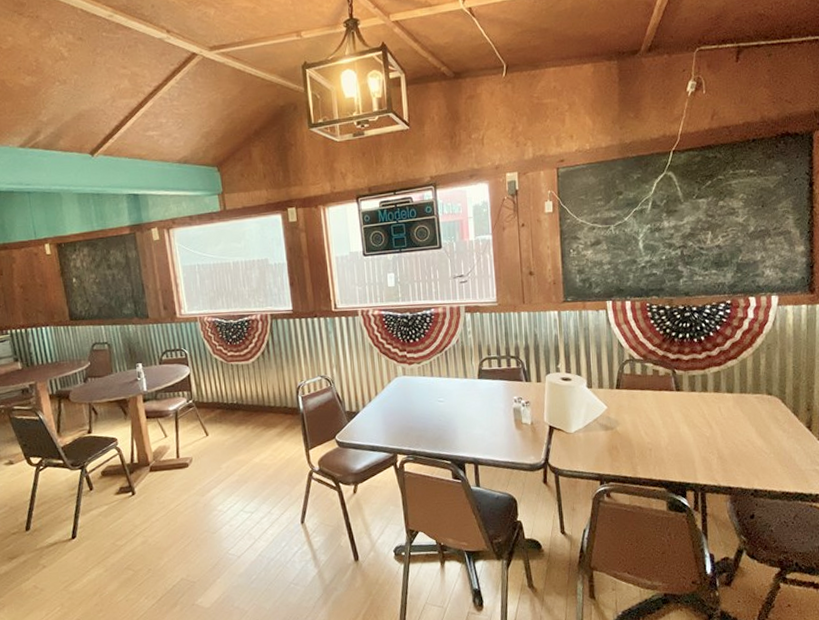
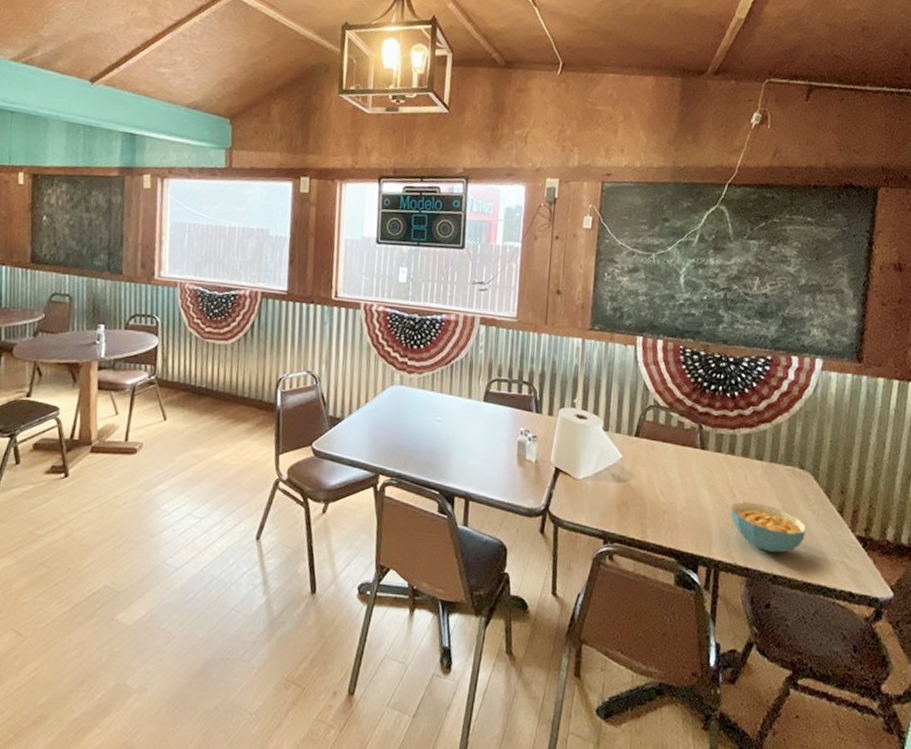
cereal bowl: none [710,430,780,471] -> present [731,502,807,553]

